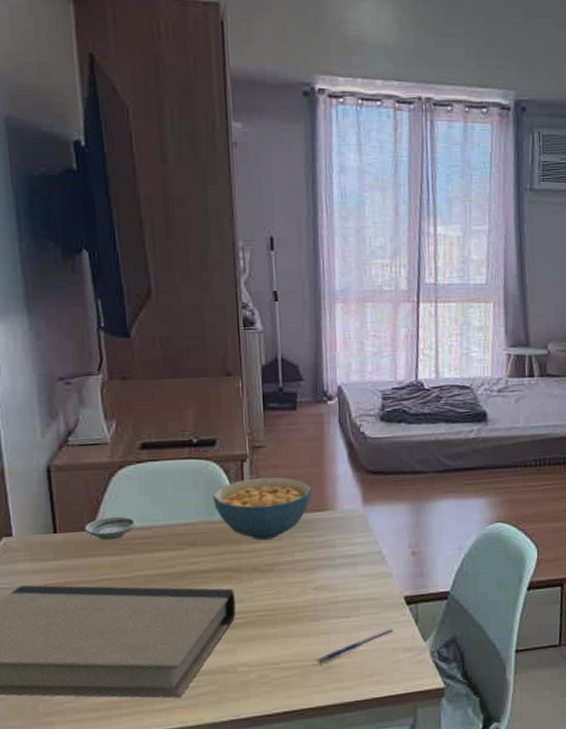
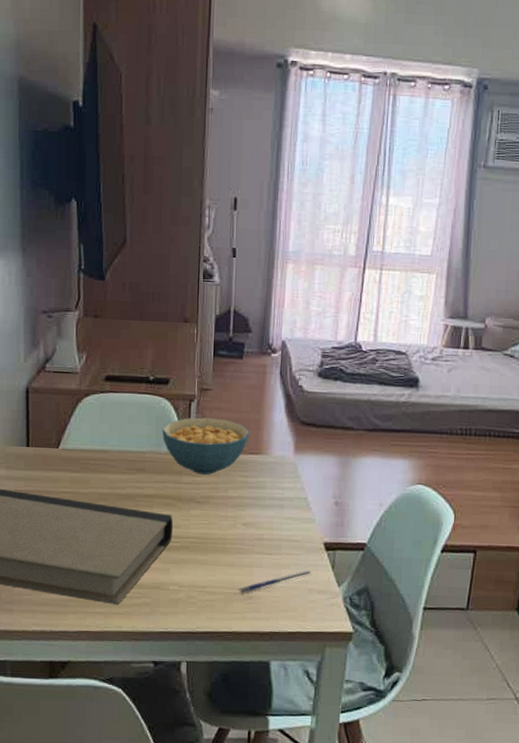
saucer: present [85,516,137,541] -> none [52,437,96,459]

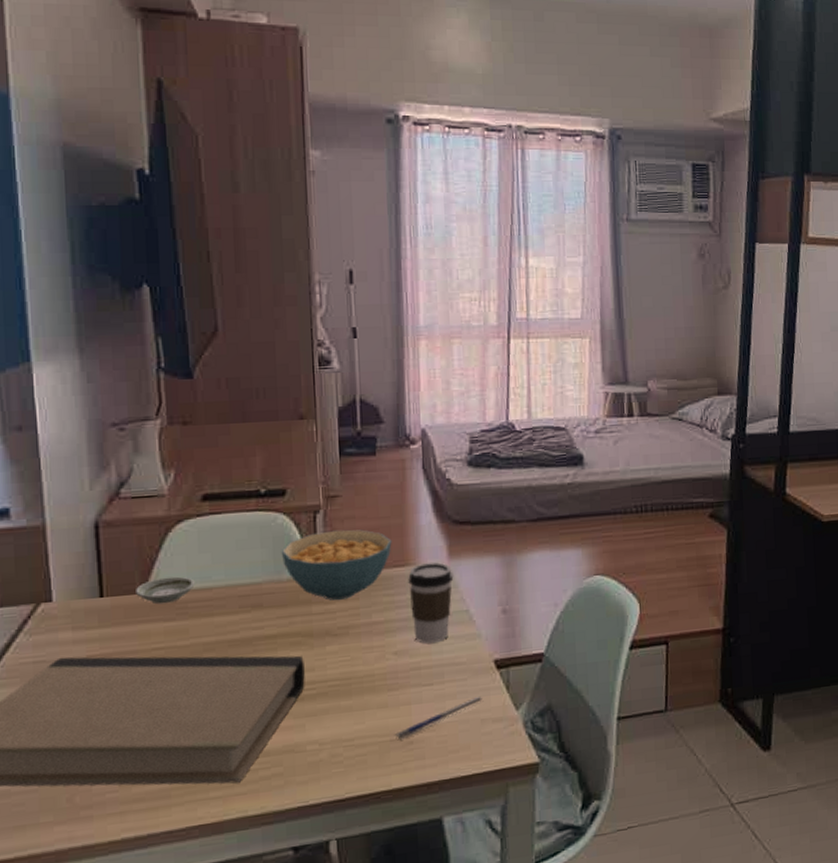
saucer: none [52,437,96,459] -> present [136,576,195,604]
coffee cup: none [259,454,297,521] -> present [408,562,454,643]

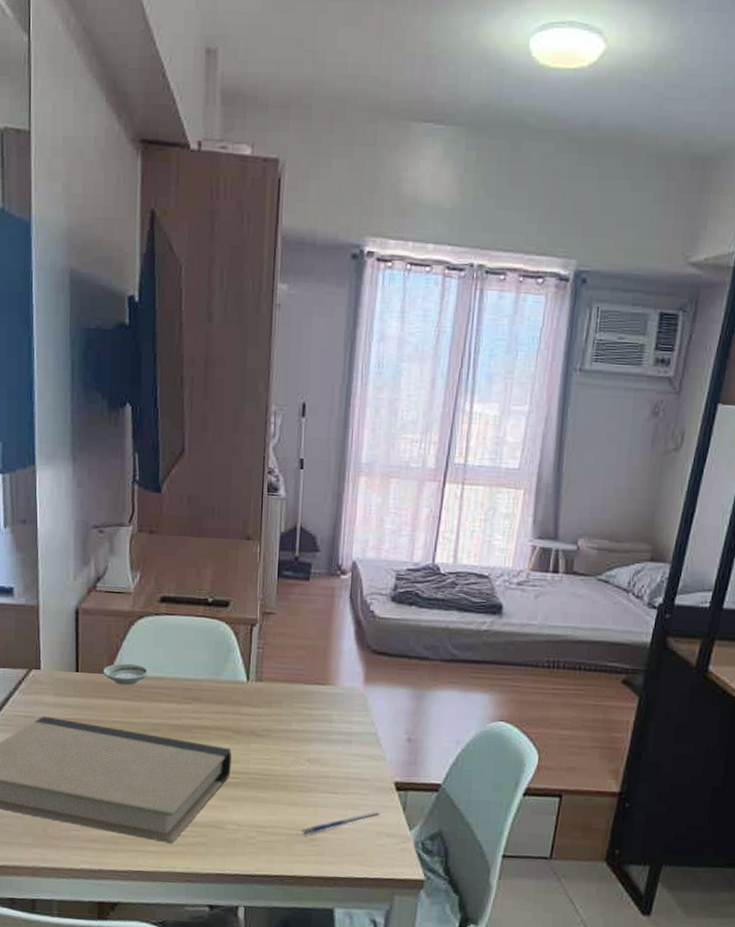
cereal bowl: present [281,529,392,600] -> none [220,643,316,706]
coffee cup: present [408,562,454,643] -> none [326,685,367,757]

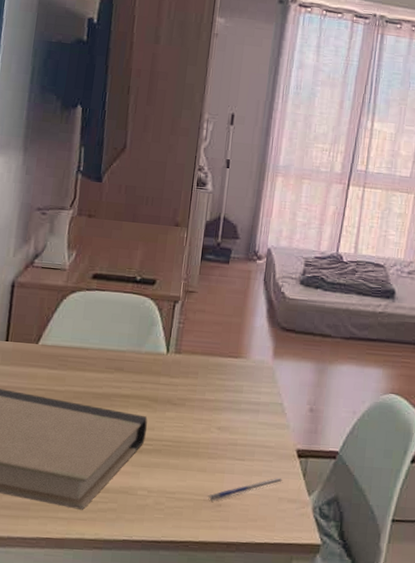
saucer: present [103,663,149,686] -> none [32,333,76,355]

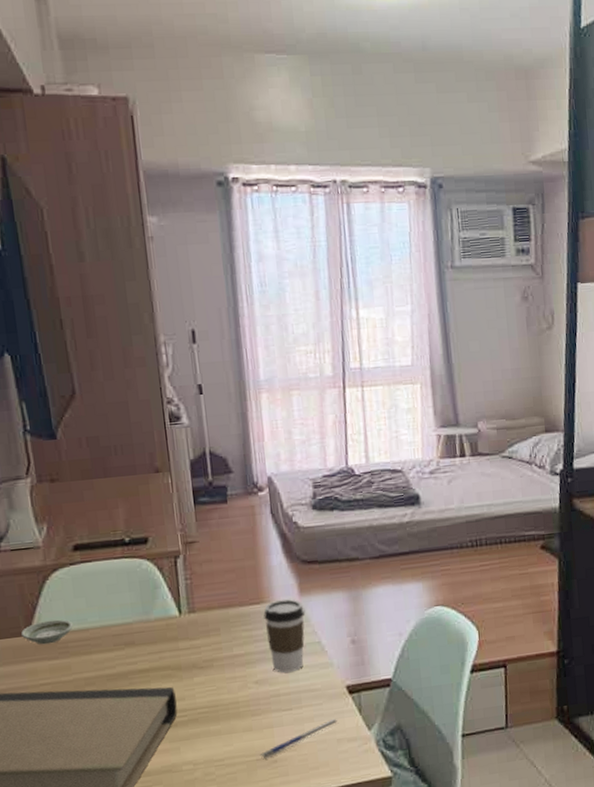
saucer: none [32,333,76,355] -> present [21,619,73,645]
coffee cup: none [236,358,275,426] -> present [263,599,305,673]

